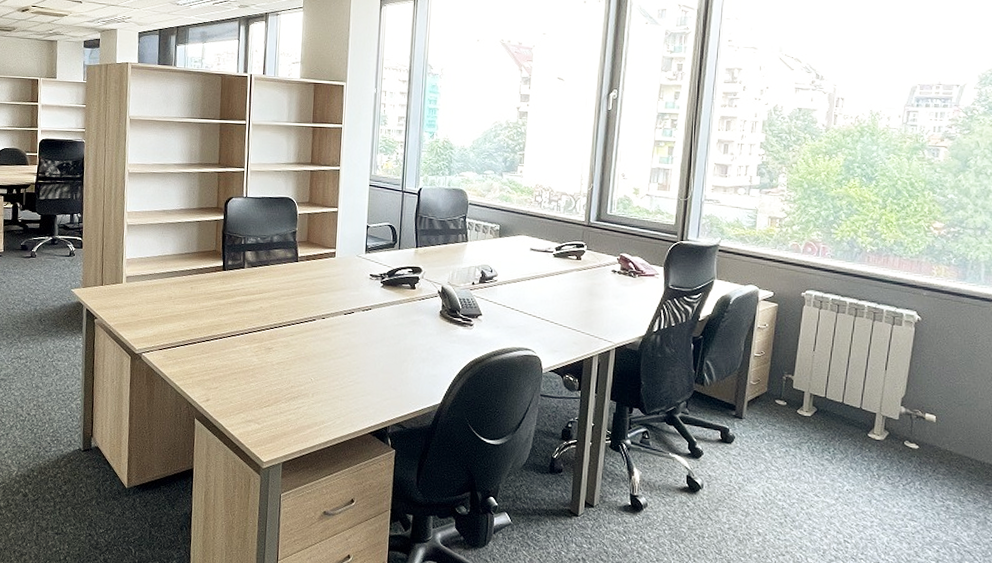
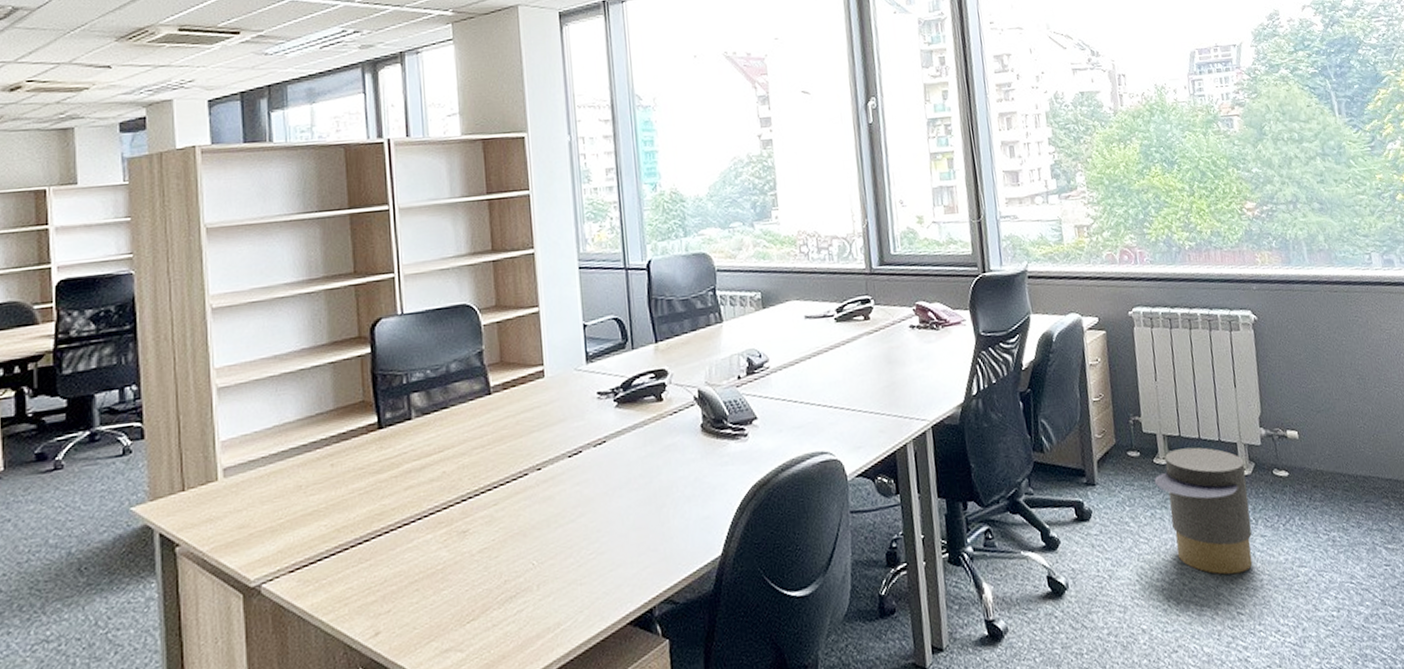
trash can: none [794,407,879,513] -> present [1154,447,1253,575]

